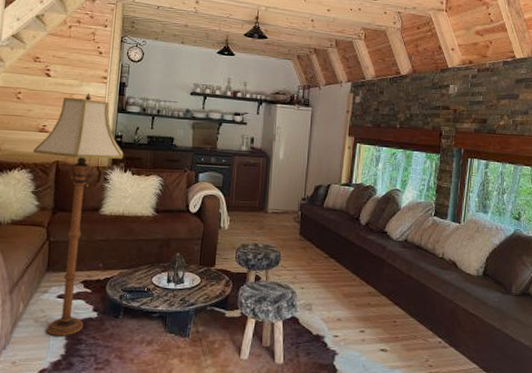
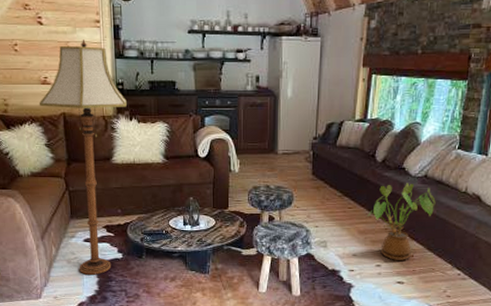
house plant: none [351,246,416,326] -> present [367,183,436,260]

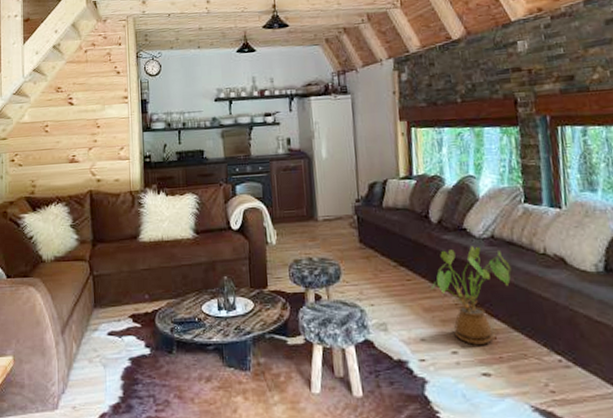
floor lamp: present [39,40,128,275] -> none [66,116,155,377]

